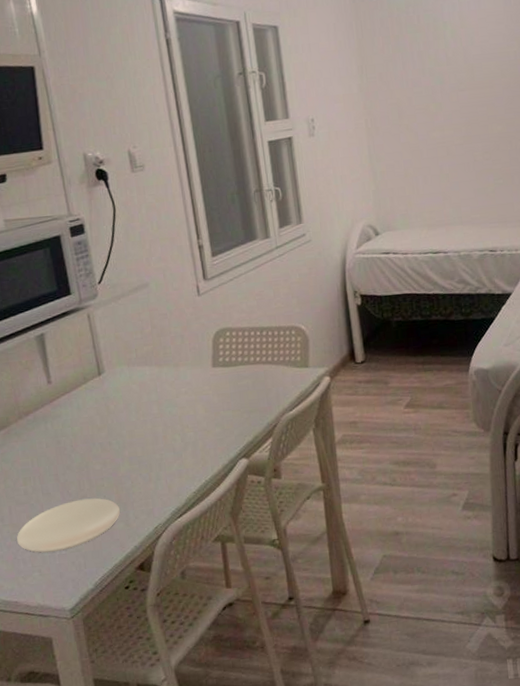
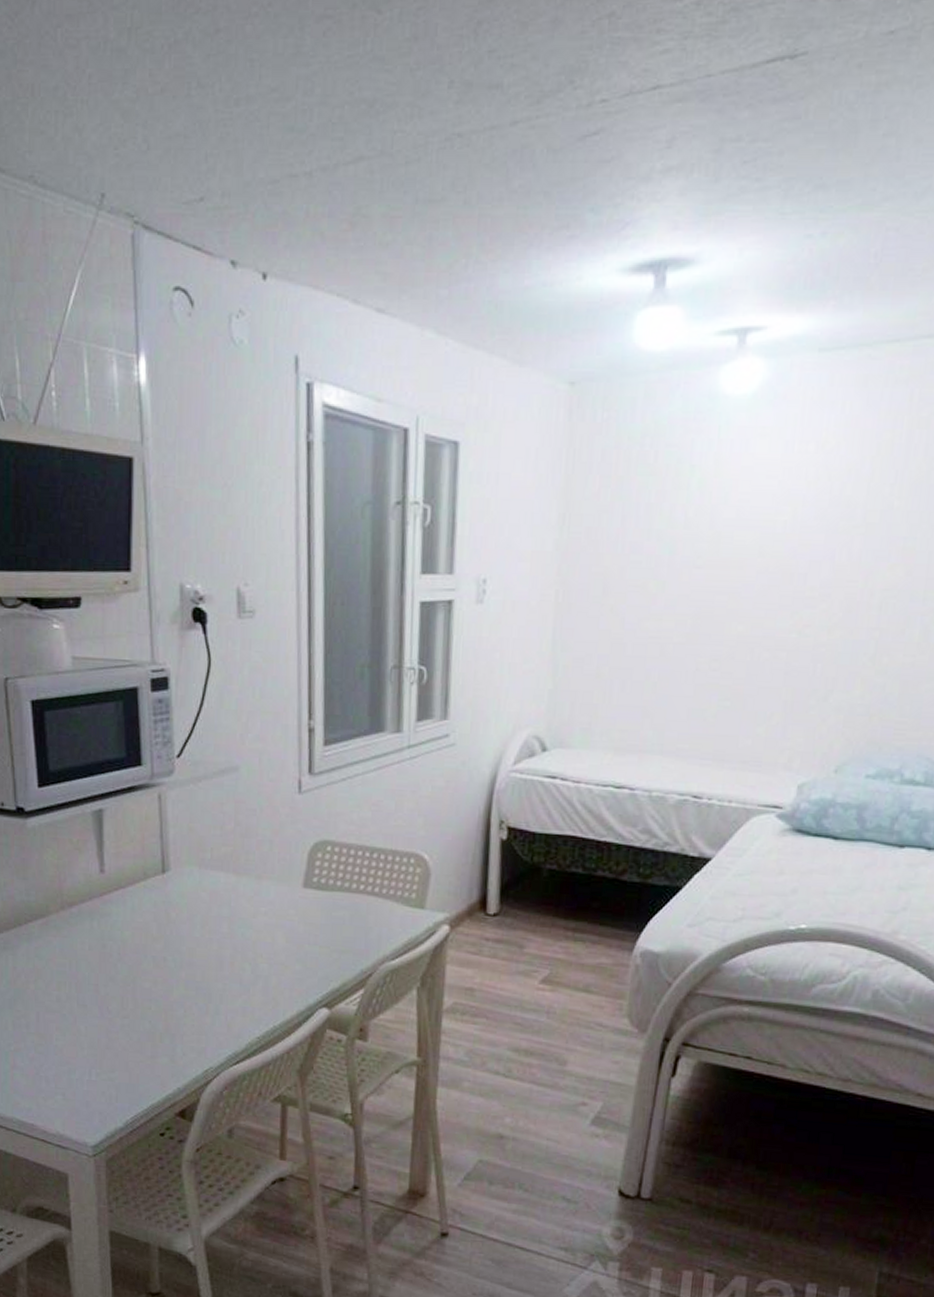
plate: present [16,498,120,553] -> none [41,1019,166,1076]

